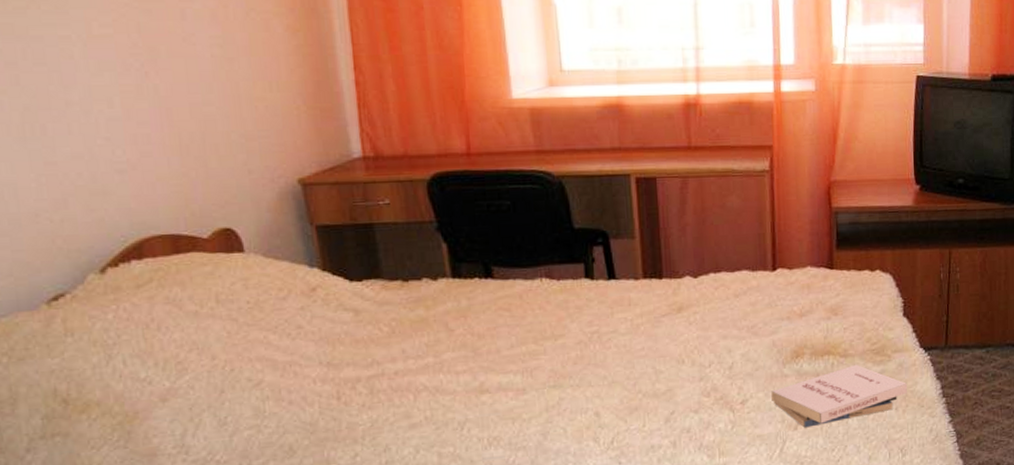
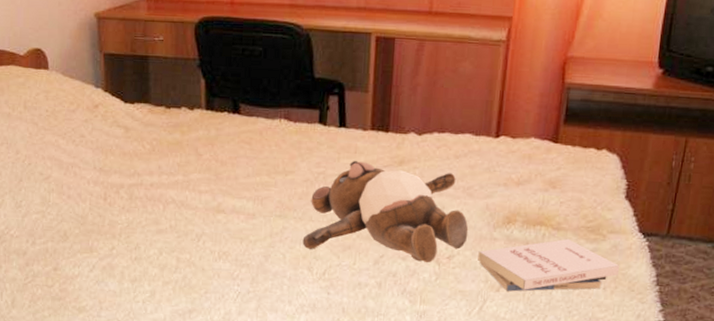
teddy bear: none [583,313,759,418] -> present [302,160,469,263]

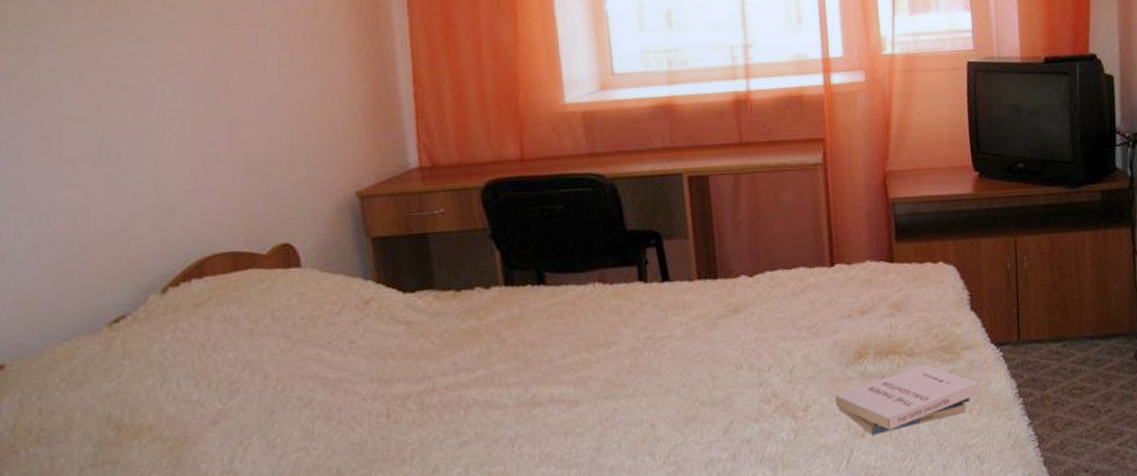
teddy bear: present [302,160,469,263] -> none [638,313,821,430]

